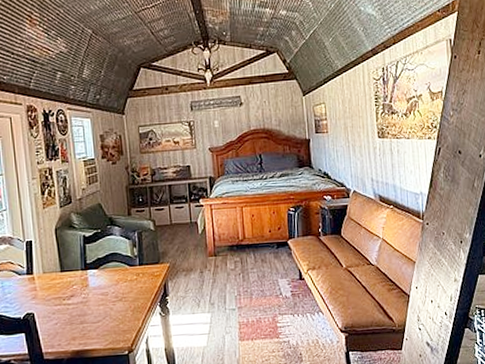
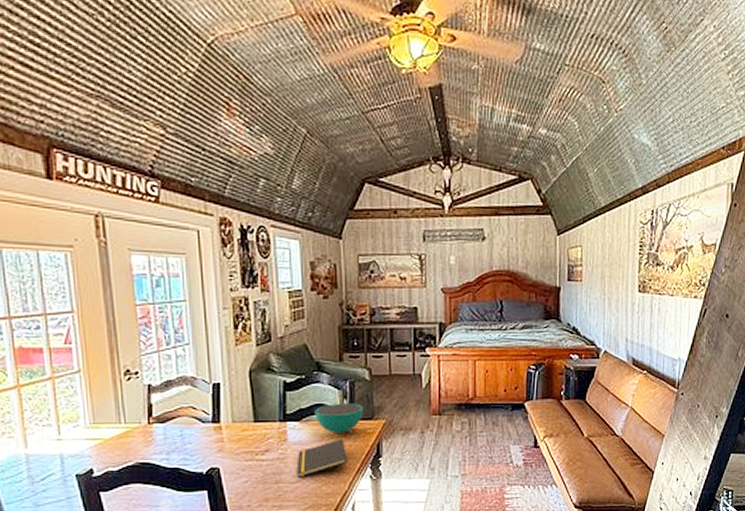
notepad: none [97,282,140,318] -> present [296,439,348,478]
bowl: none [110,250,150,278] -> present [314,403,363,433]

